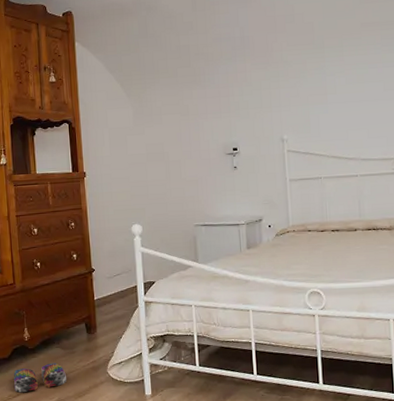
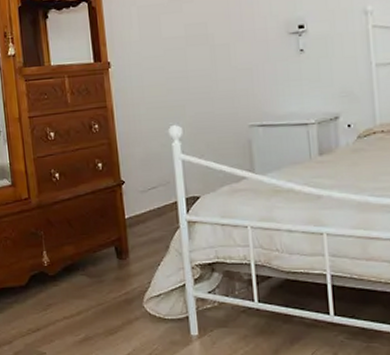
slippers: present [13,362,66,393] -> none [32,293,94,327]

